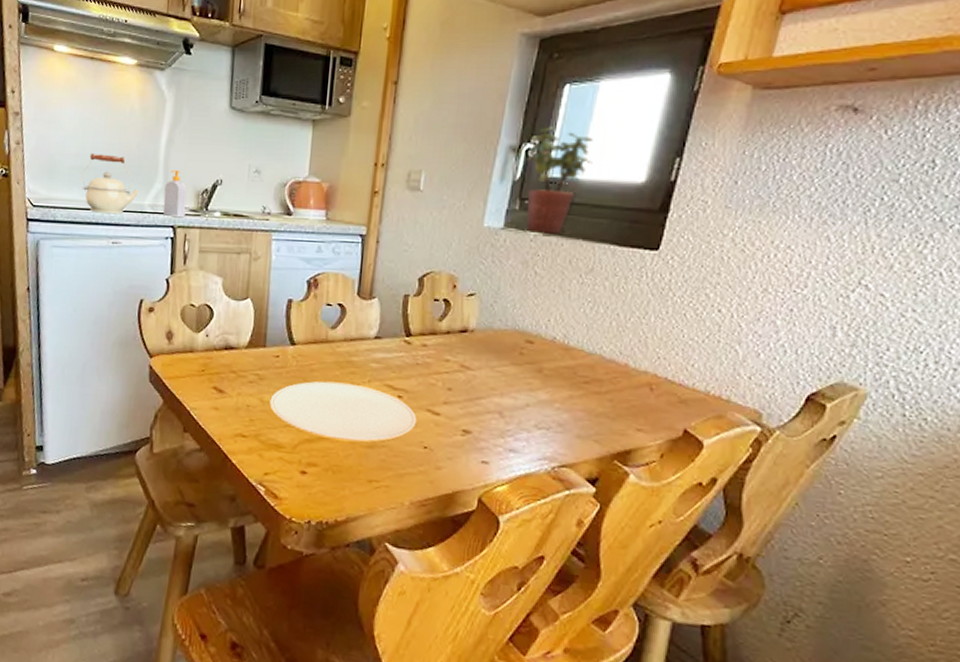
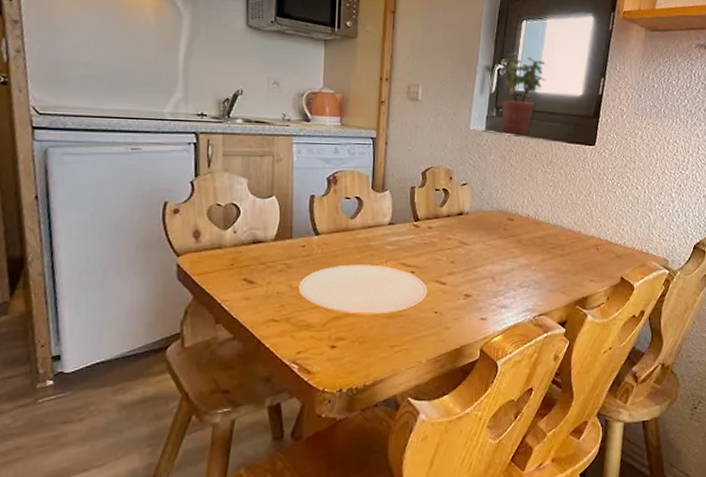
kettle: present [81,153,140,215] -> none [93,62,159,122]
soap bottle: present [163,169,187,218] -> none [184,80,209,125]

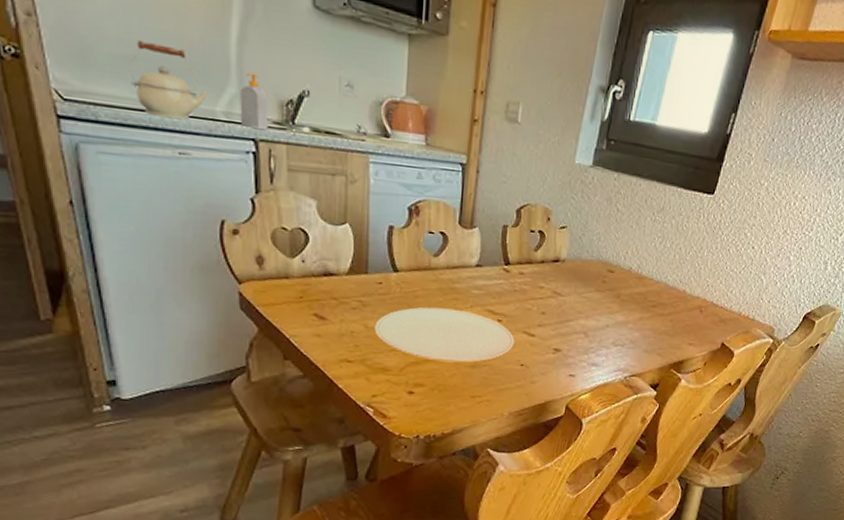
kettle: none [93,62,159,122] -> present [127,39,209,121]
soap bottle: none [184,80,209,125] -> present [240,72,269,131]
potted plant: present [499,52,546,135] -> none [611,71,670,175]

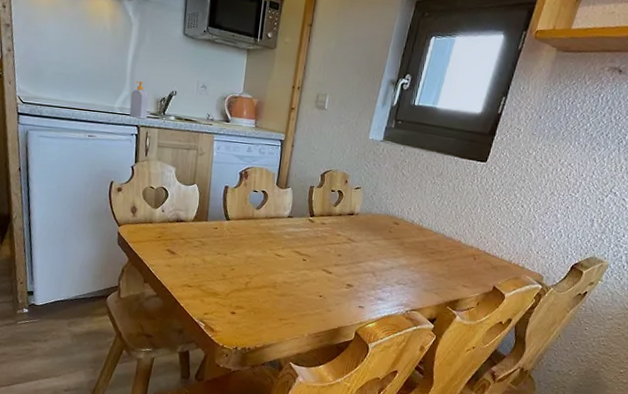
kettle: present [127,39,209,121] -> none [62,62,111,114]
plate: present [374,307,515,363] -> none [209,247,316,292]

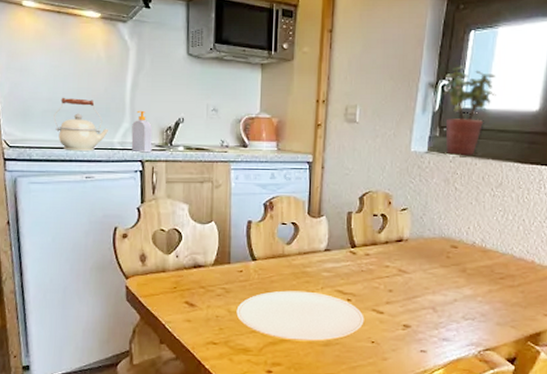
kettle: none [62,62,111,114] -> present [53,97,109,152]
plate: none [209,247,316,292] -> present [236,290,364,342]
potted plant: none [398,67,449,147] -> present [443,66,496,155]

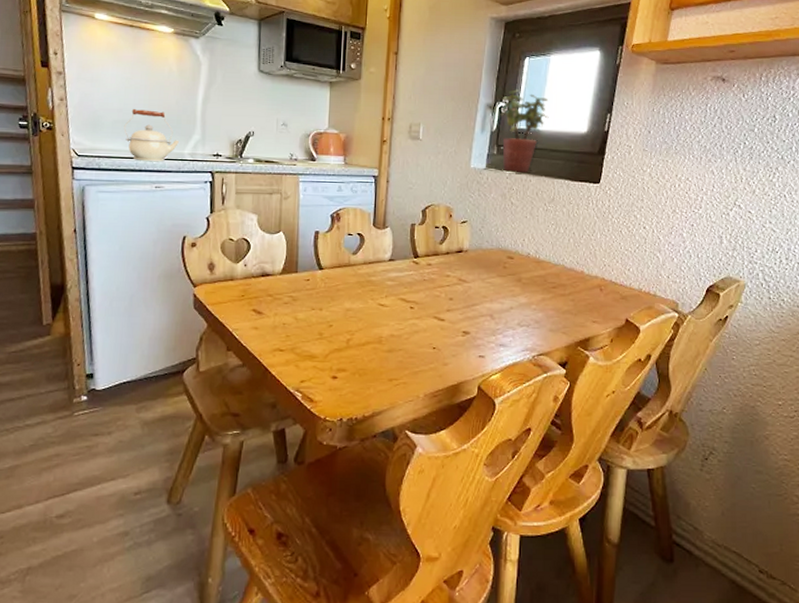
soap bottle: present [131,110,153,153] -> none [201,123,223,164]
plate: present [236,290,364,342] -> none [303,298,426,348]

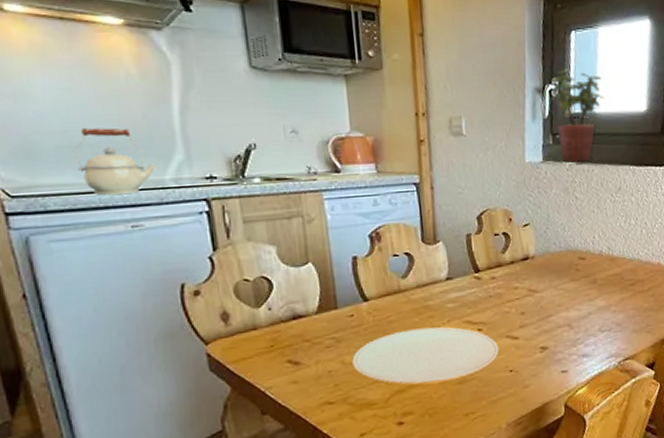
plate: none [303,298,426,348] -> present [352,327,499,385]

